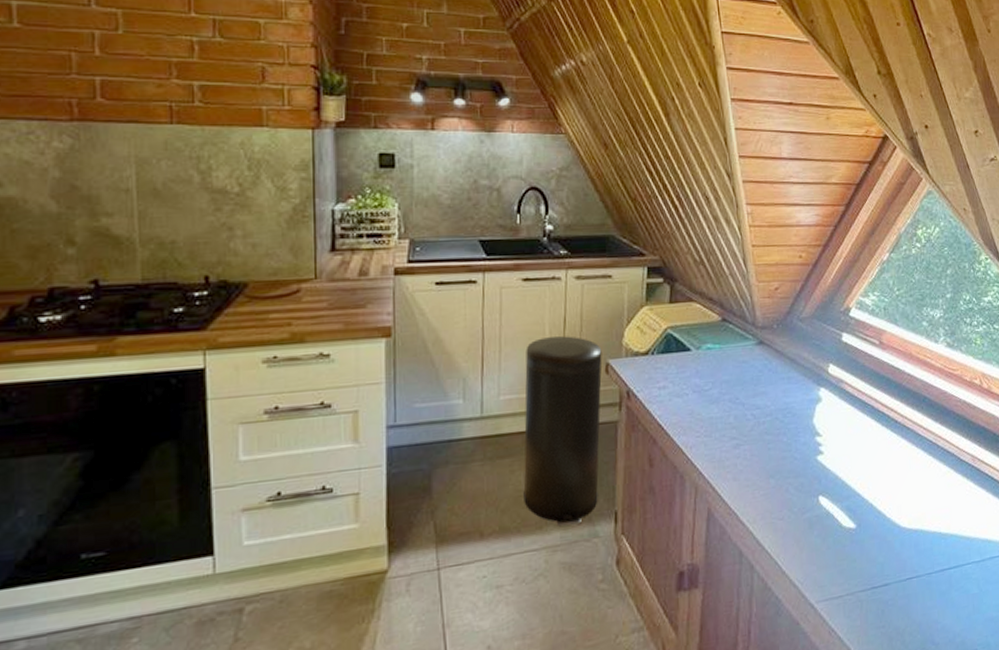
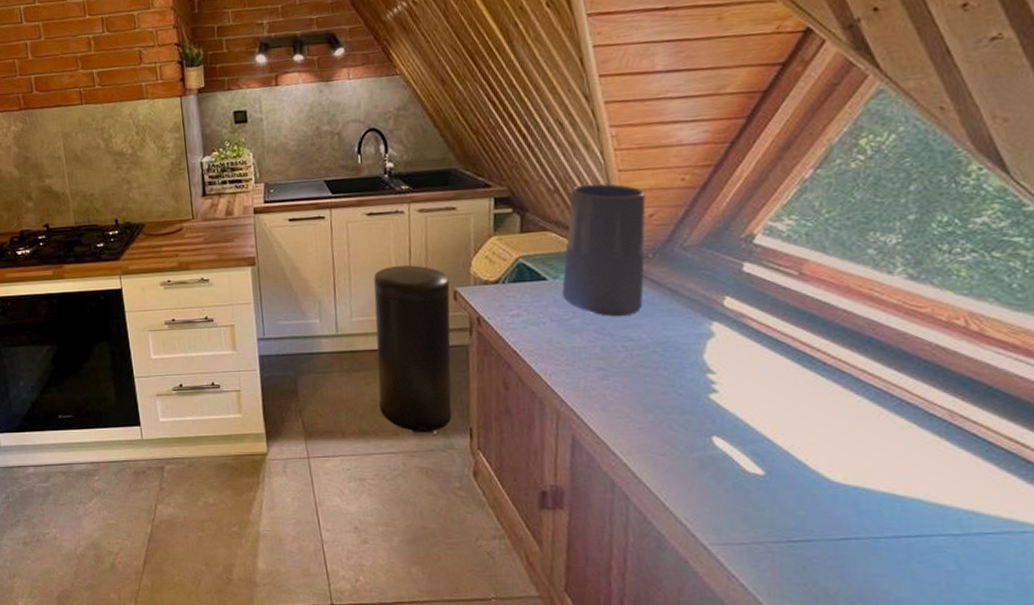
vase: none [703,257,773,386] -> present [562,183,647,316]

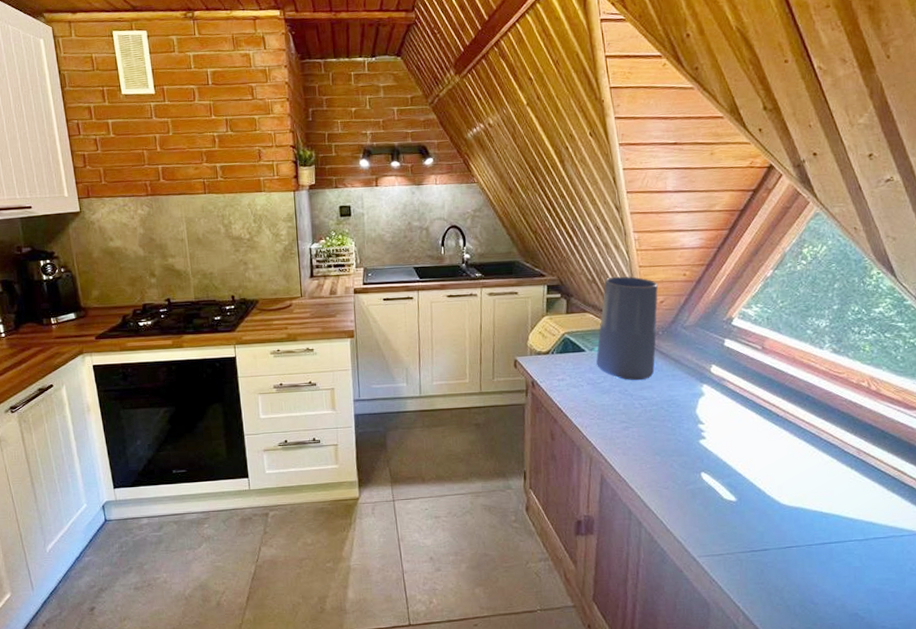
pedal bin: present [373,265,452,435] -> none [451,338,512,479]

